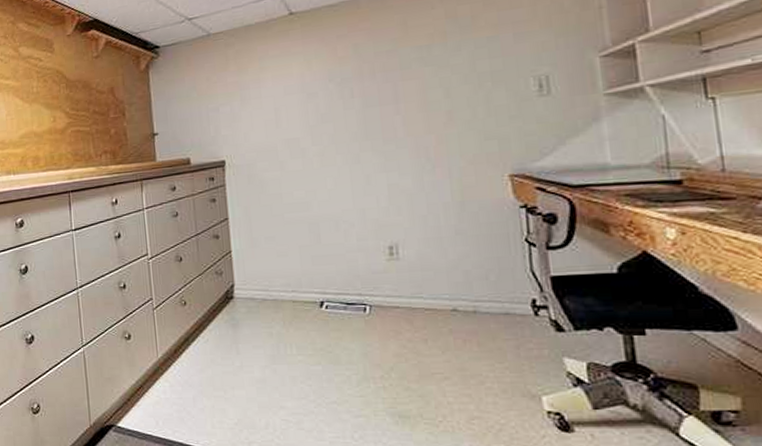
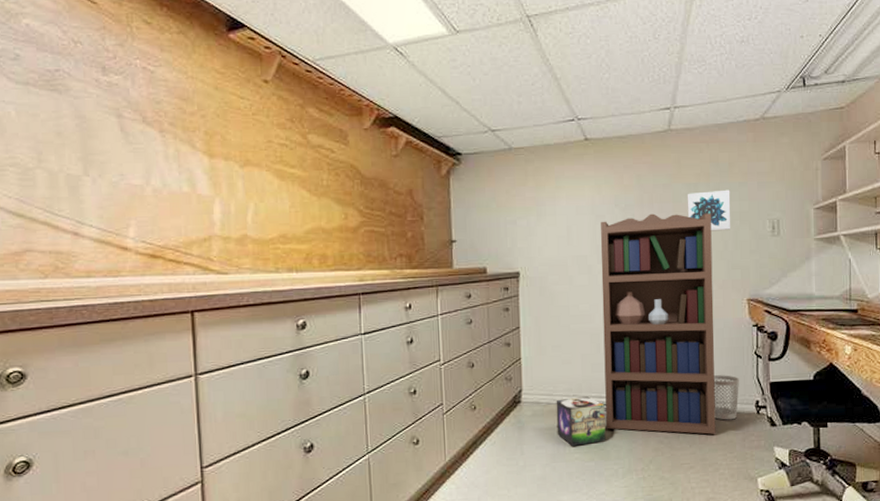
storage box: none [272,292,334,347] -> present [556,396,606,446]
bookcase: none [313,77,477,339] -> present [600,213,716,435]
wall art: none [417,47,480,98] -> present [687,189,731,231]
wastebasket: none [468,267,506,323] -> present [713,375,739,420]

